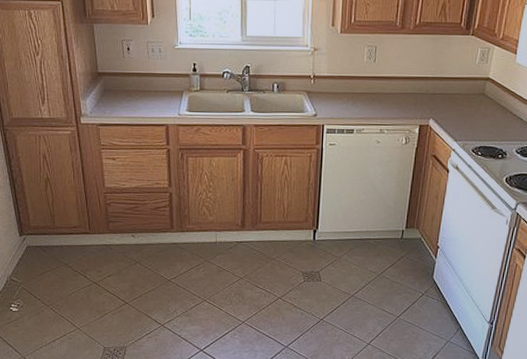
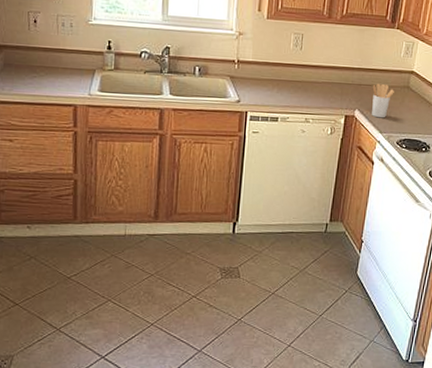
utensil holder: none [446,91,469,127] -> present [372,83,394,118]

